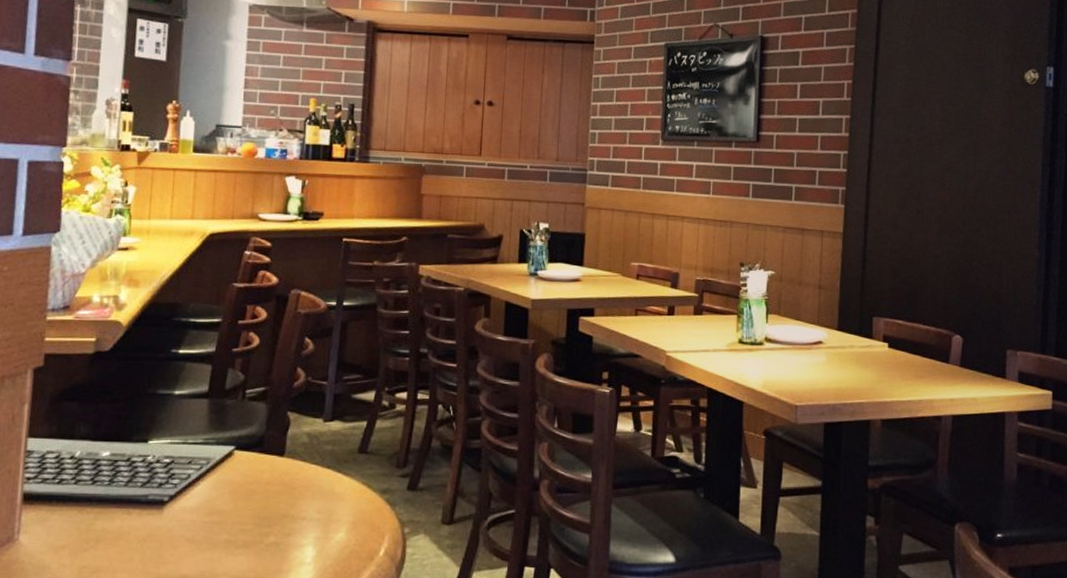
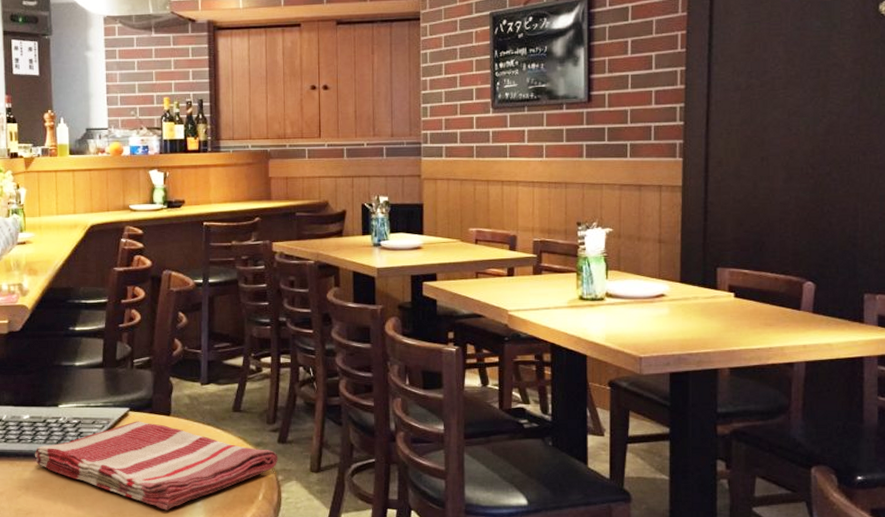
dish towel: none [110,461,406,568] -> present [34,421,278,510]

